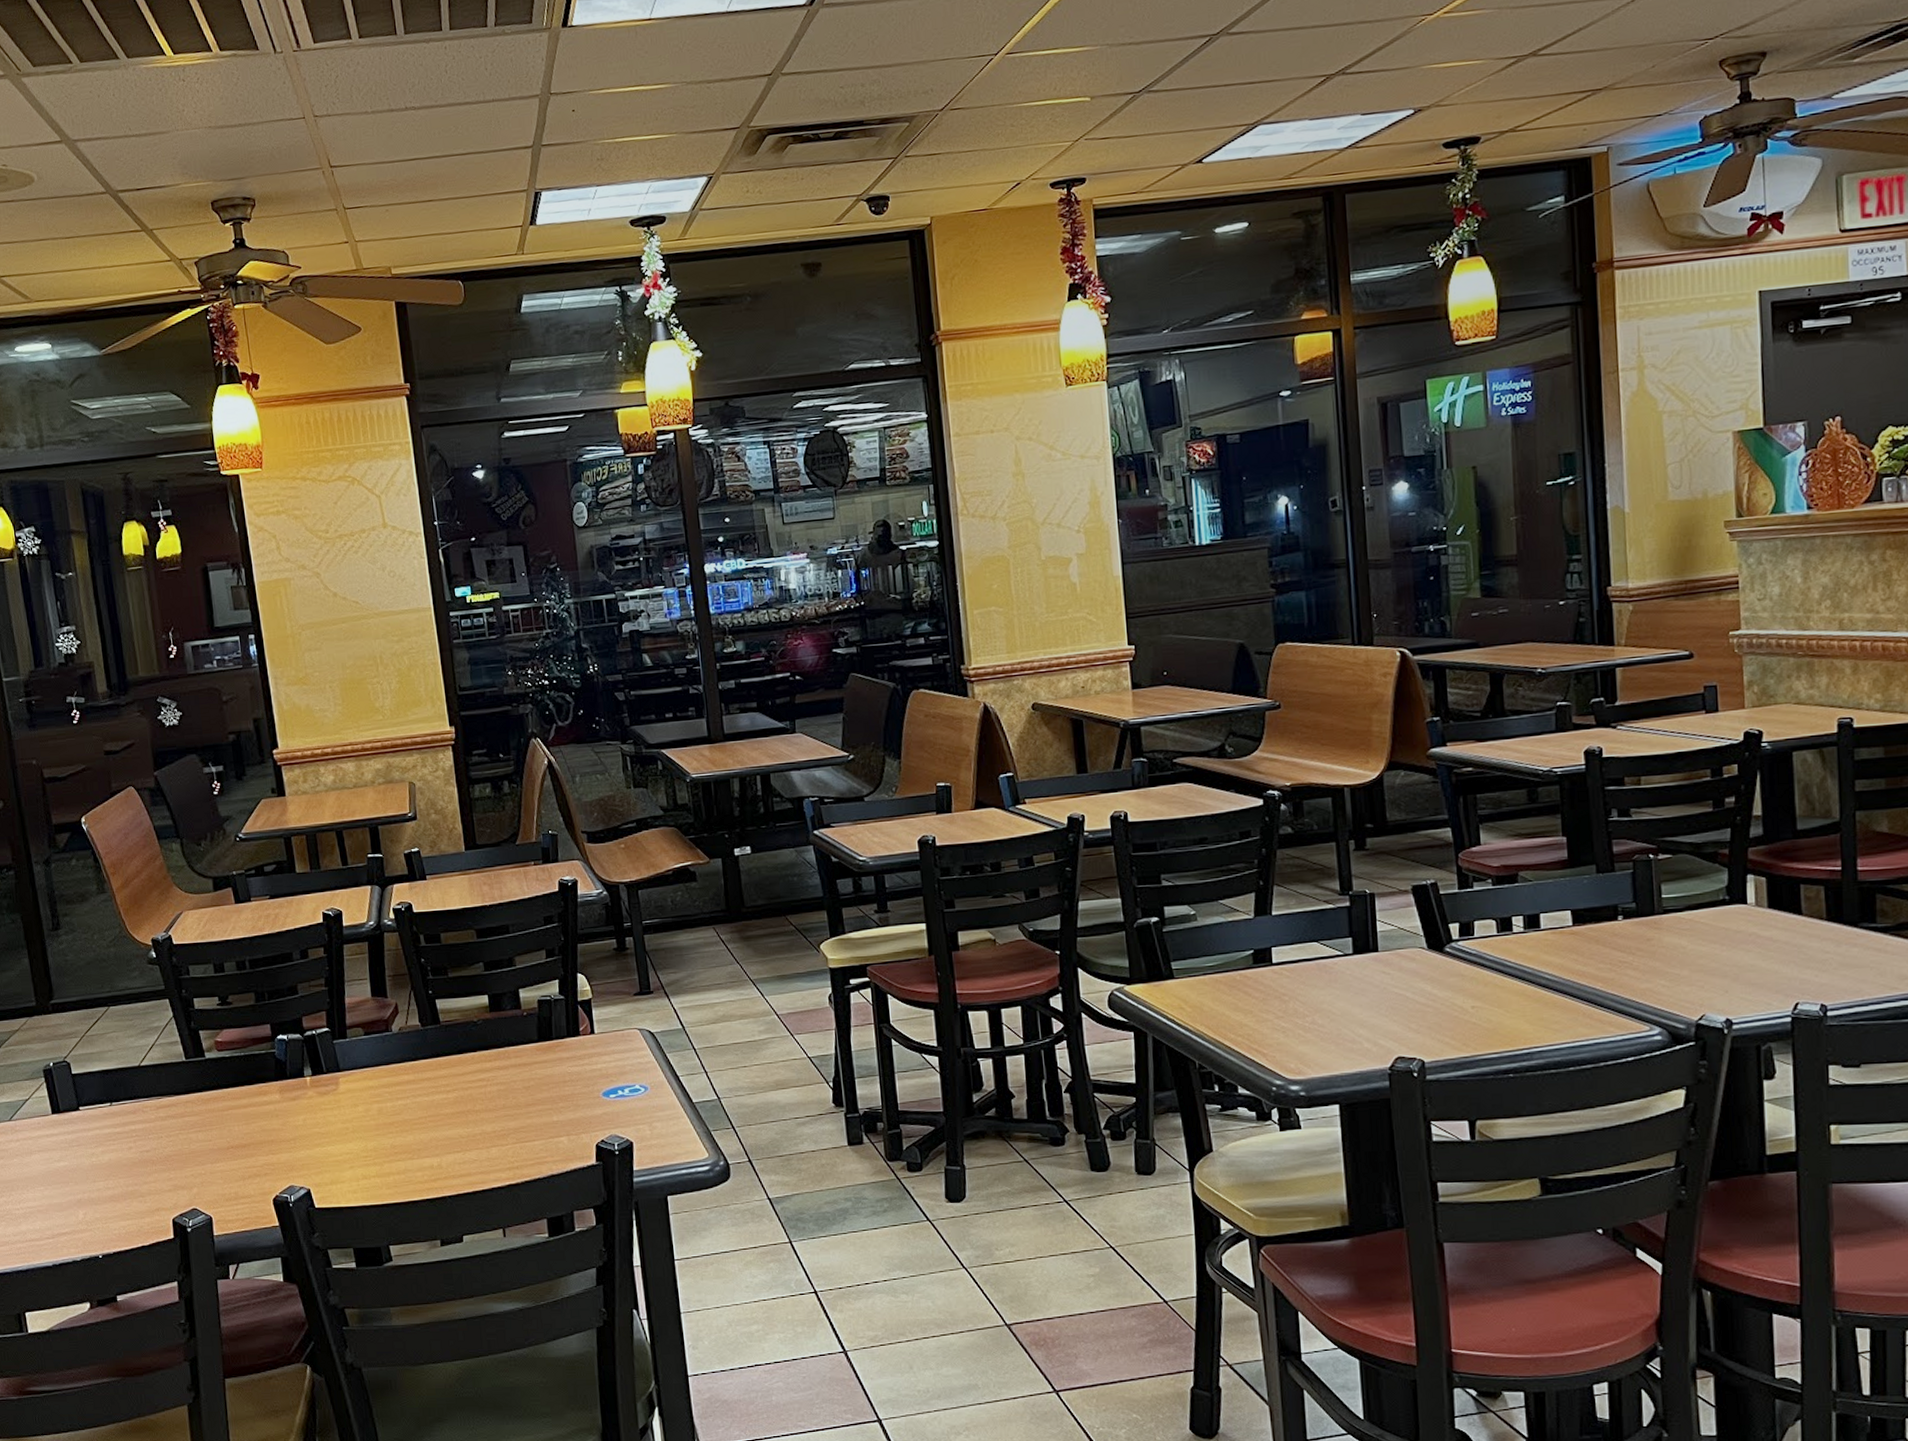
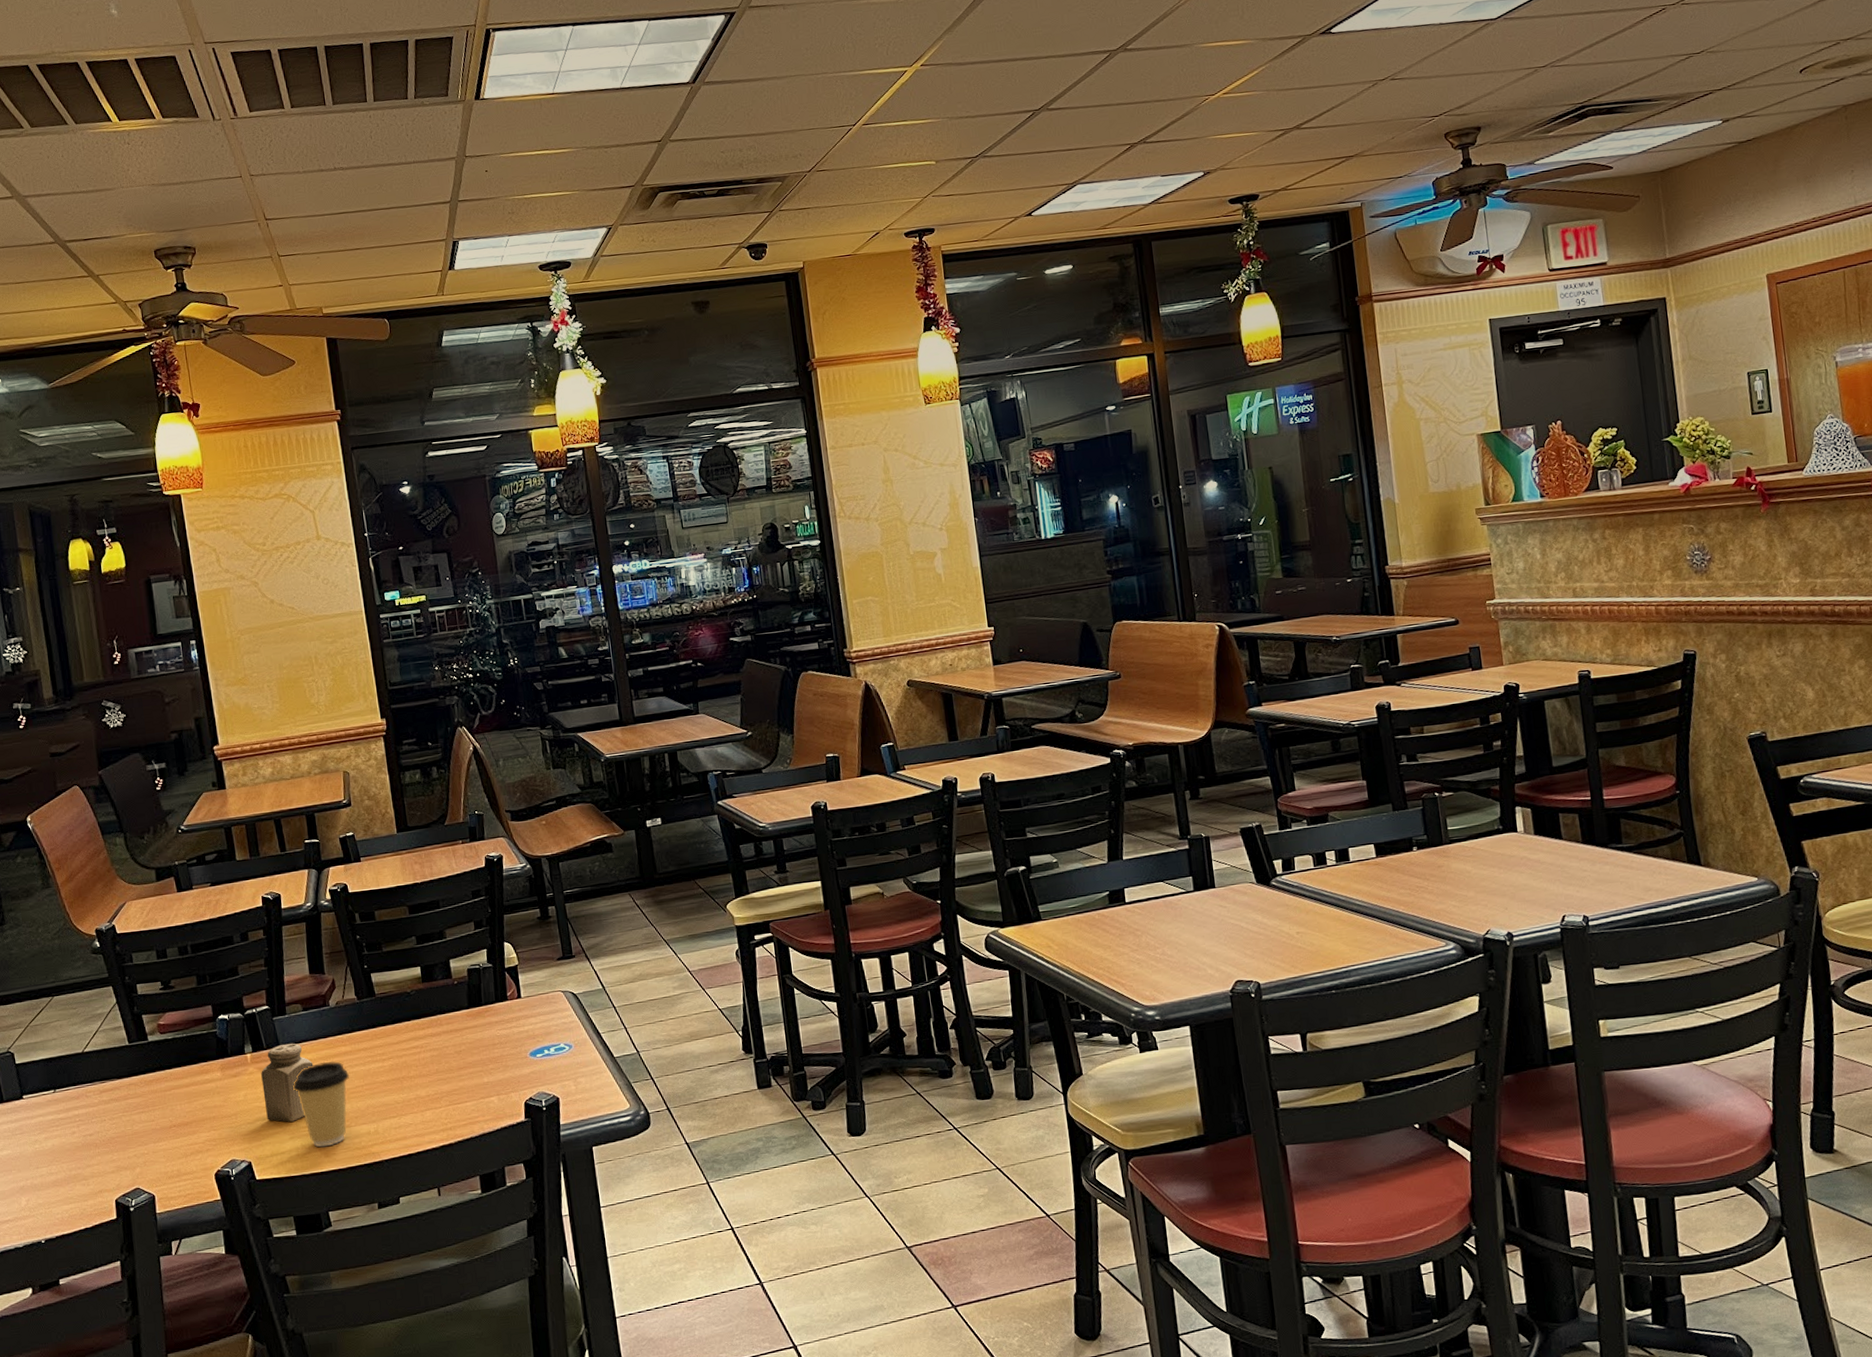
salt shaker: none [321,1068,375,1150] -> present [261,1043,314,1122]
coffee cup: none [353,1089,413,1179] -> present [292,1061,350,1147]

